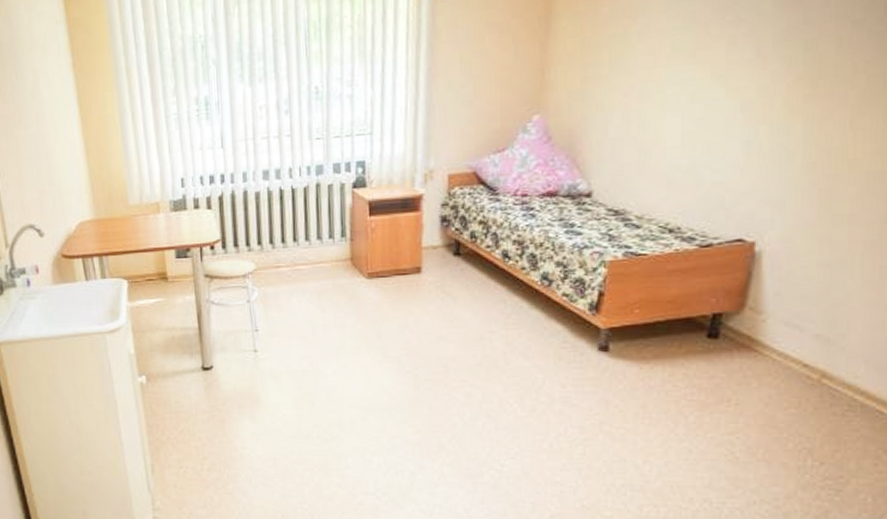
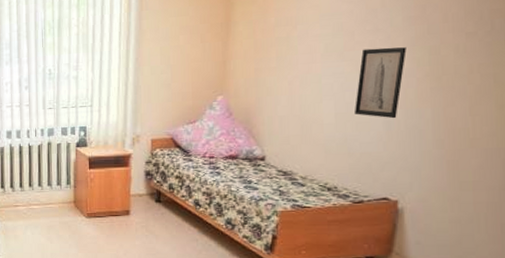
wall art: none [707,42,775,138] -> present [355,47,407,119]

